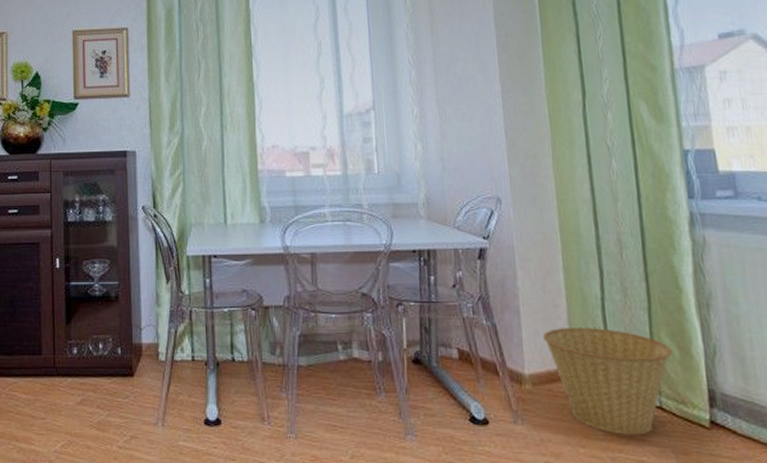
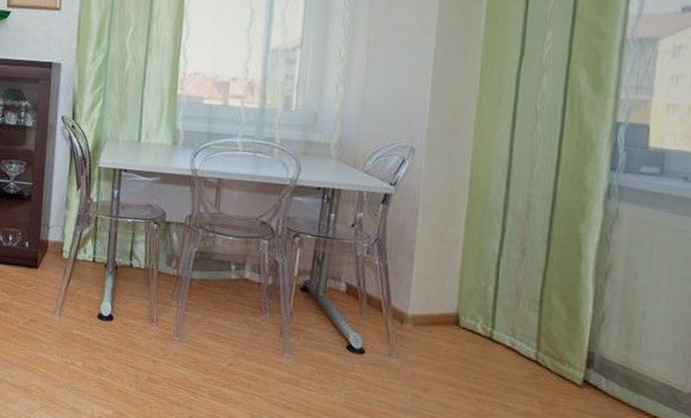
basket: present [542,327,673,435] -> none [432,276,561,383]

